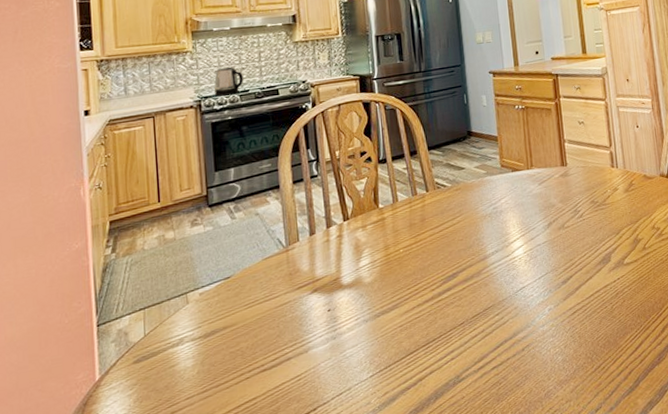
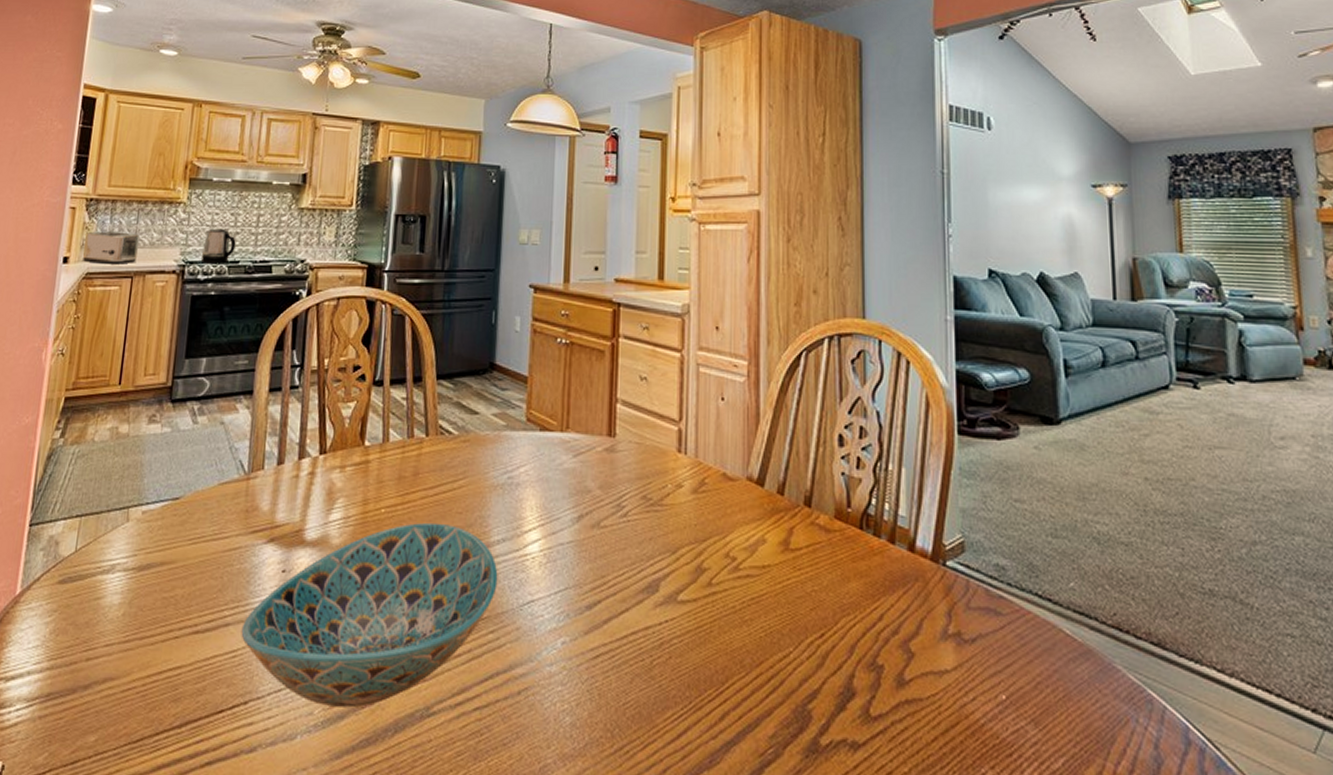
toaster: none [101,82,155,112] -> present [82,231,141,264]
bowl: none [301,249,497,396] -> present [241,522,498,708]

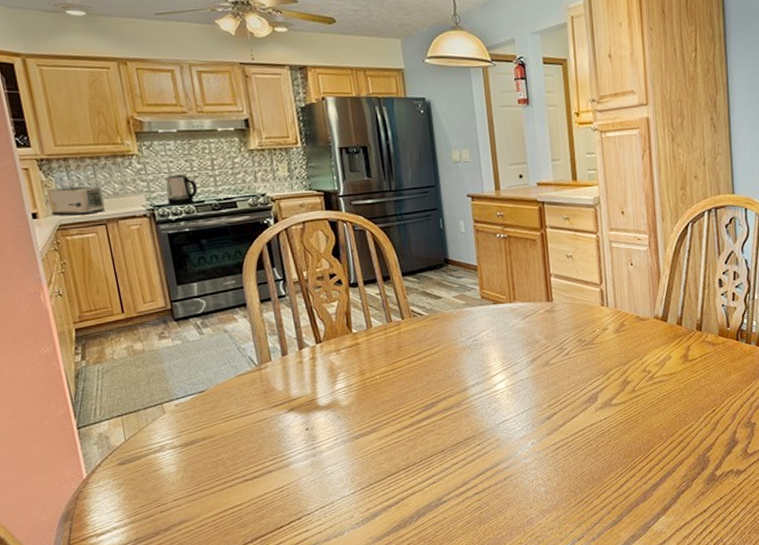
bowl: present [241,522,498,708] -> none [282,379,478,511]

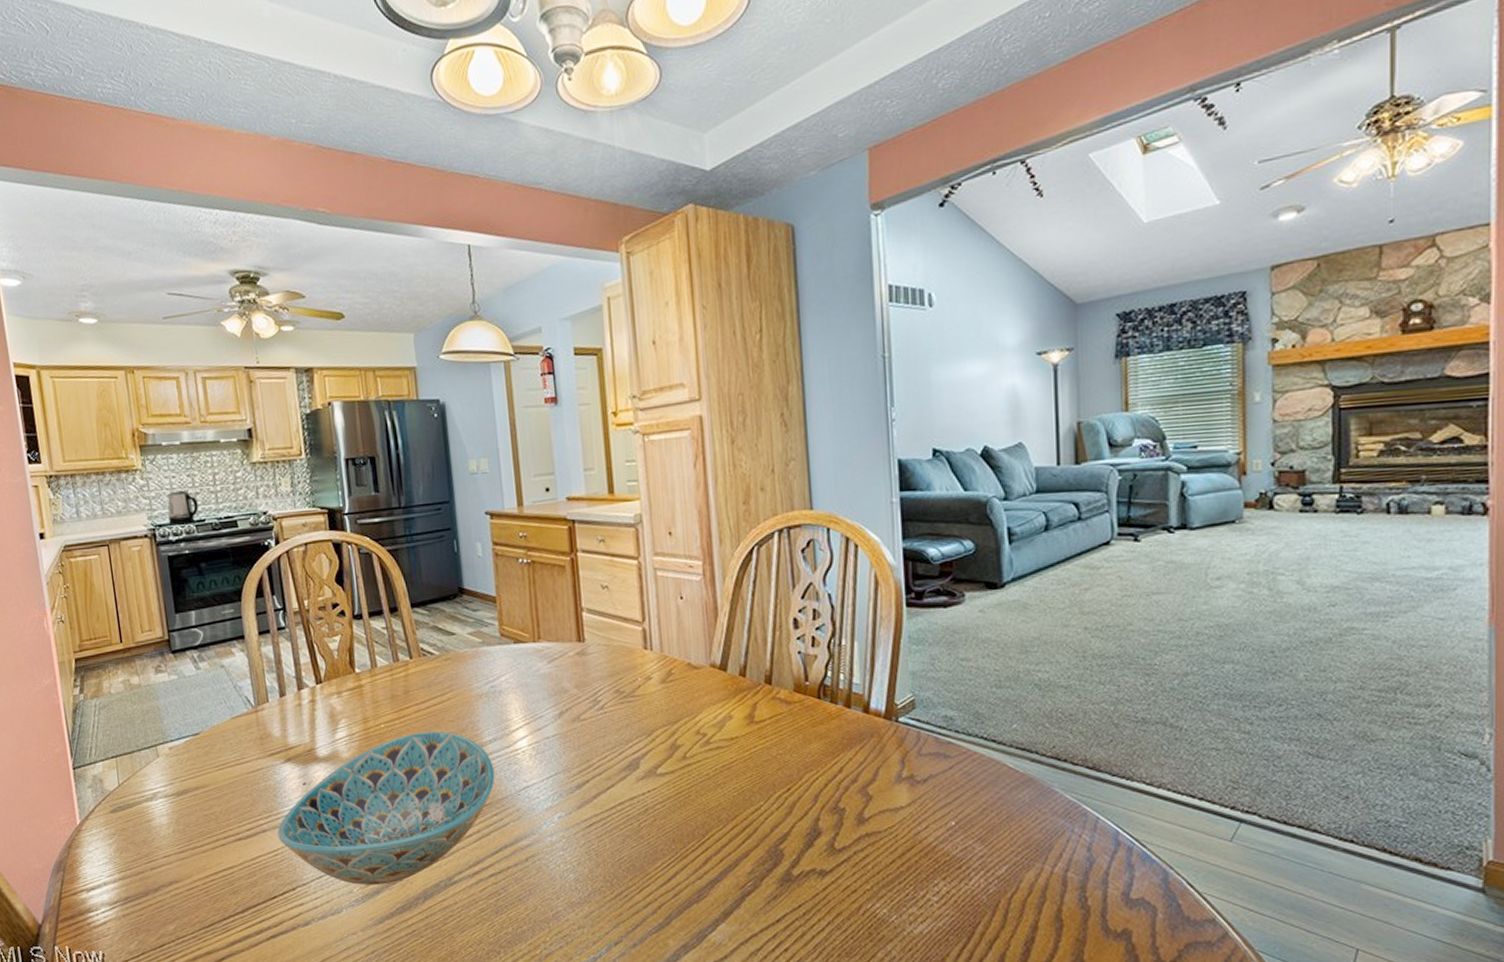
toaster: present [46,186,105,216] -> none [53,504,108,536]
bowl: none [282,379,478,511] -> present [277,731,495,885]

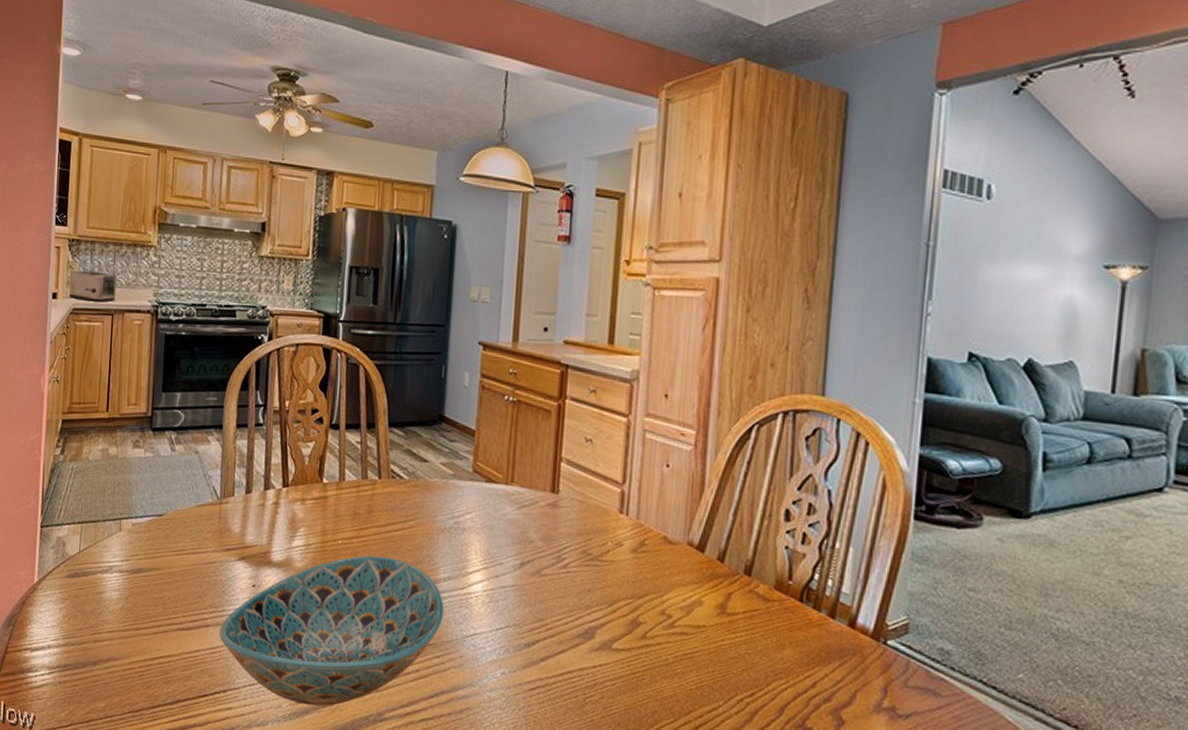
toaster: none [53,504,108,536] -> present [68,270,118,302]
kettle: present [167,490,199,525] -> none [171,272,203,307]

